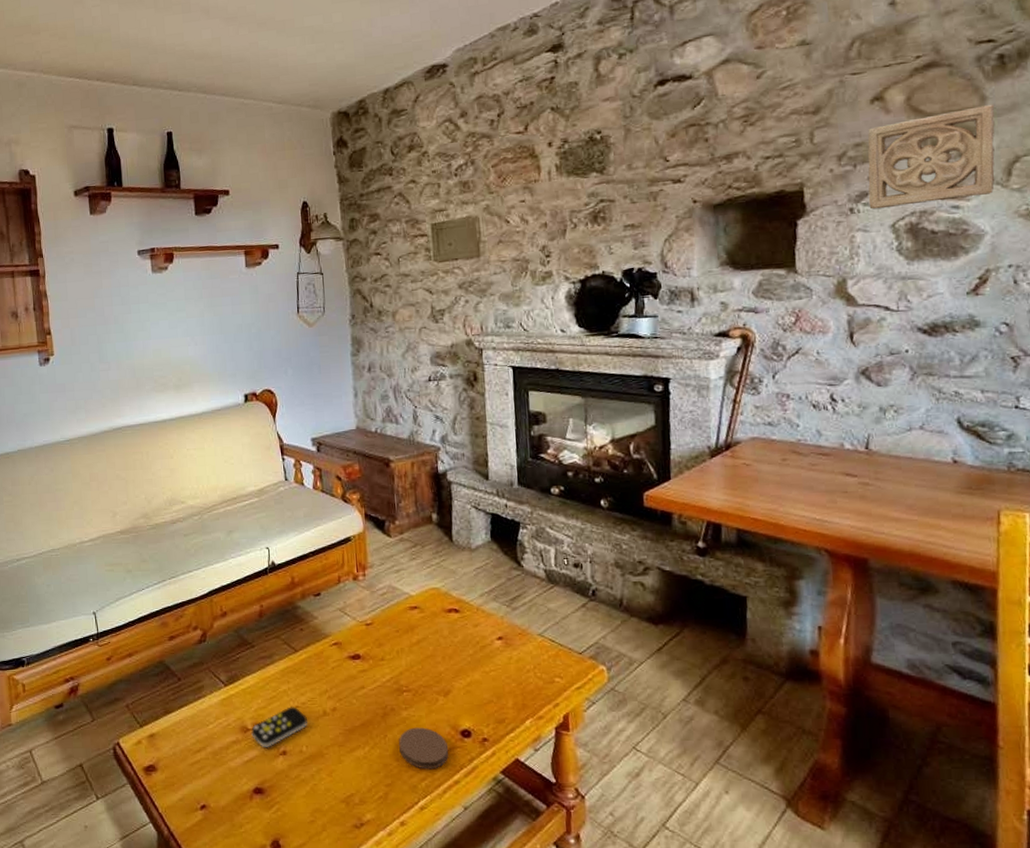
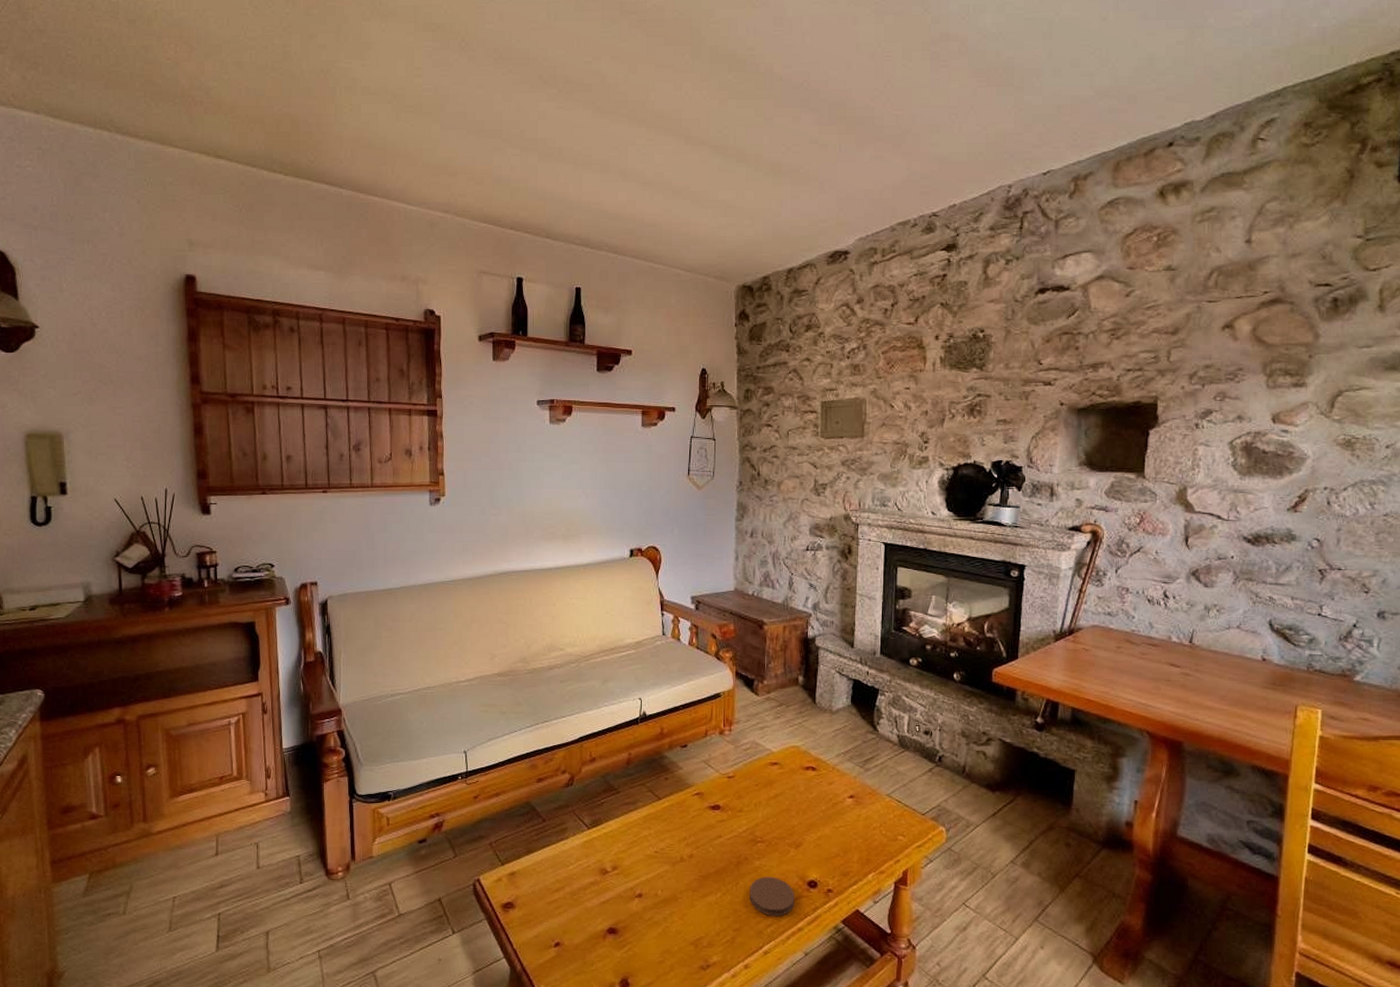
remote control: present [250,706,307,747] -> none [609,852,664,890]
wall ornament: present [868,104,996,210] -> none [1212,341,1326,427]

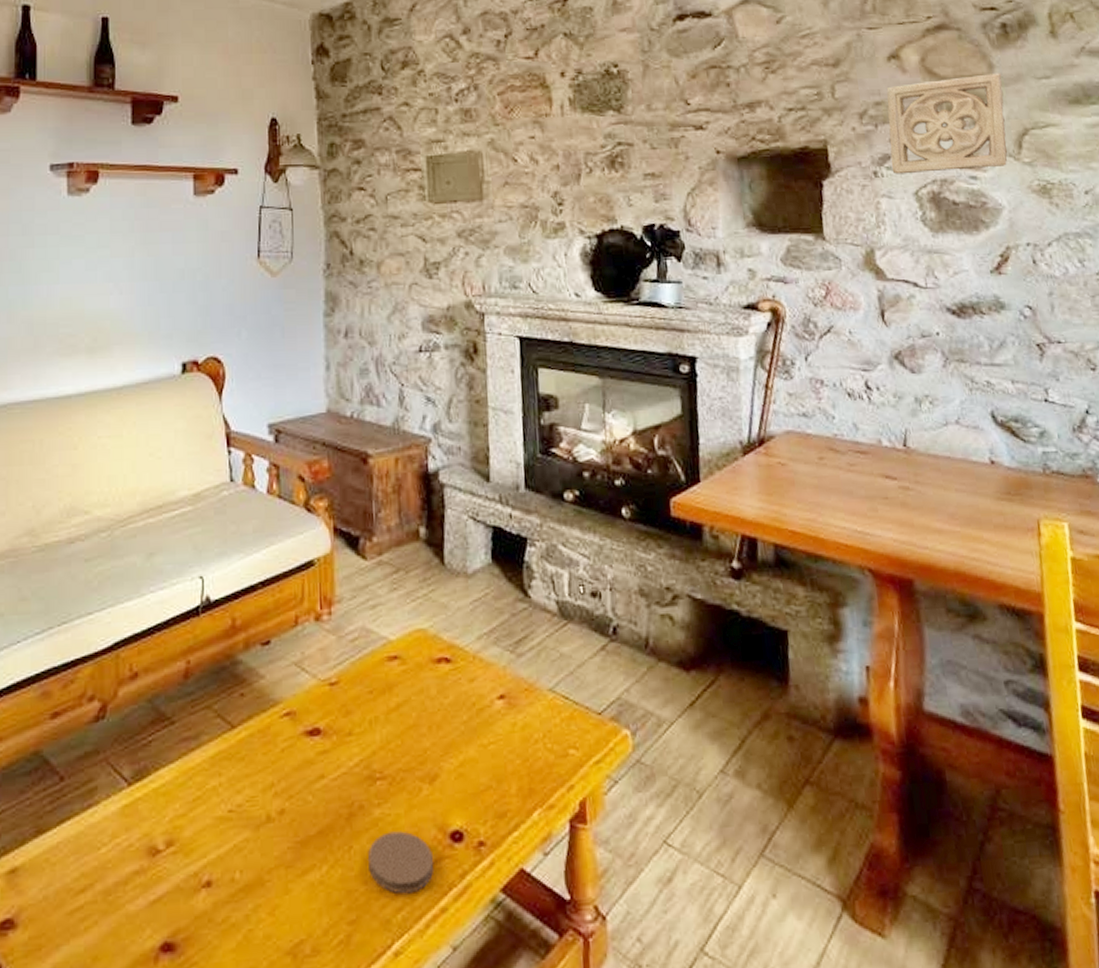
wall ornament: none [1212,341,1326,427] -> present [886,72,1008,174]

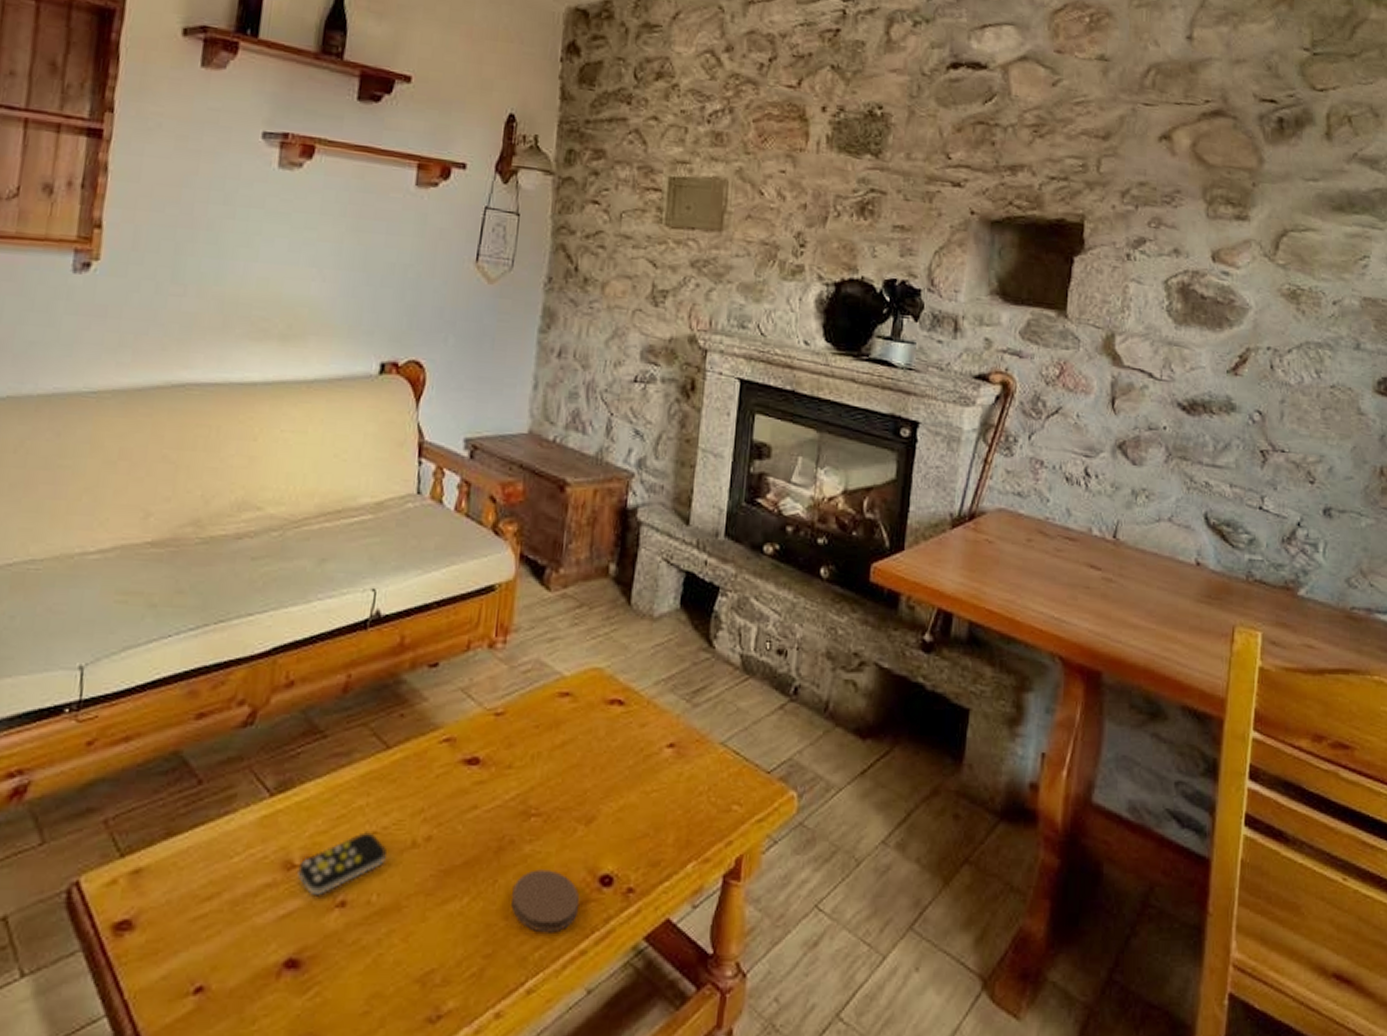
remote control: none [161,811,243,878] -> present [296,832,386,895]
wall ornament: present [886,72,1008,174] -> none [1145,167,1270,267]

